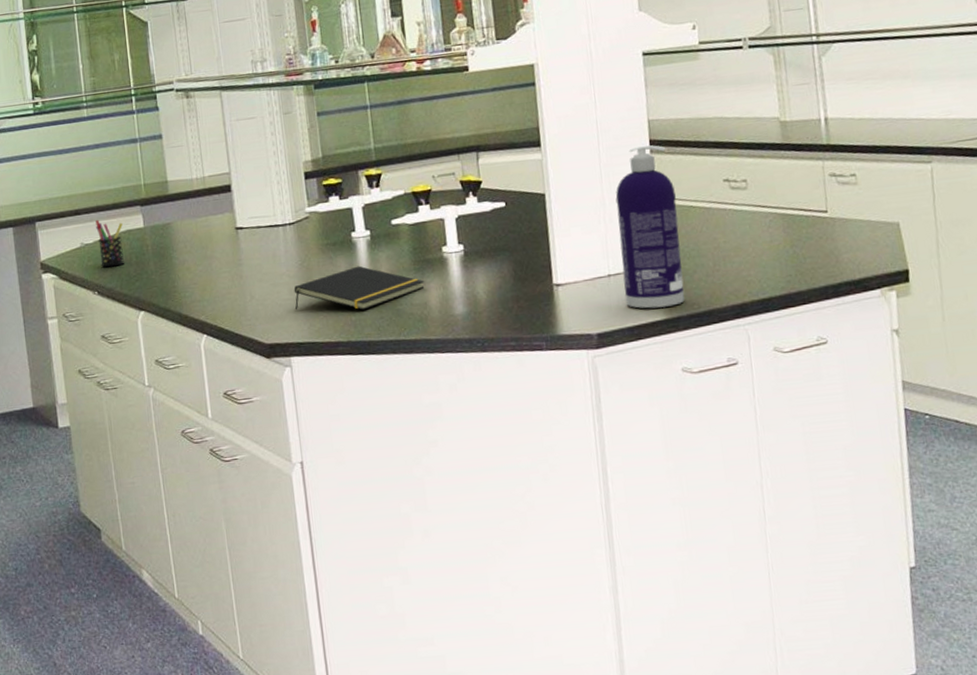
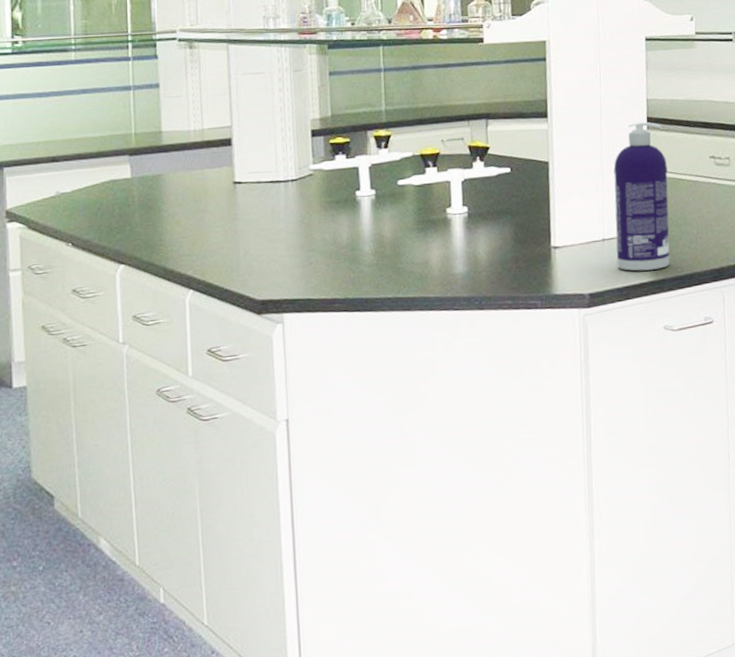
pen holder: present [95,220,124,268] -> none [75,168,107,218]
notepad: present [293,266,425,311] -> none [291,224,427,268]

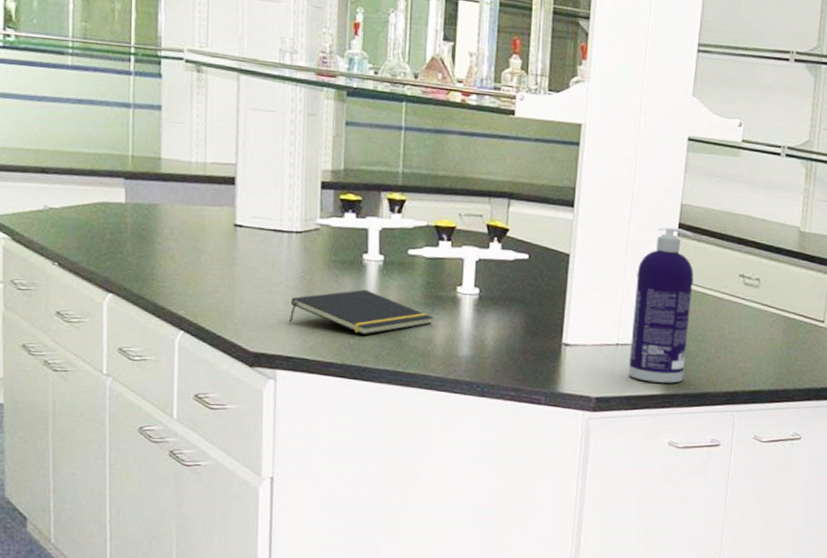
notepad: none [291,224,427,268] -> present [288,289,433,335]

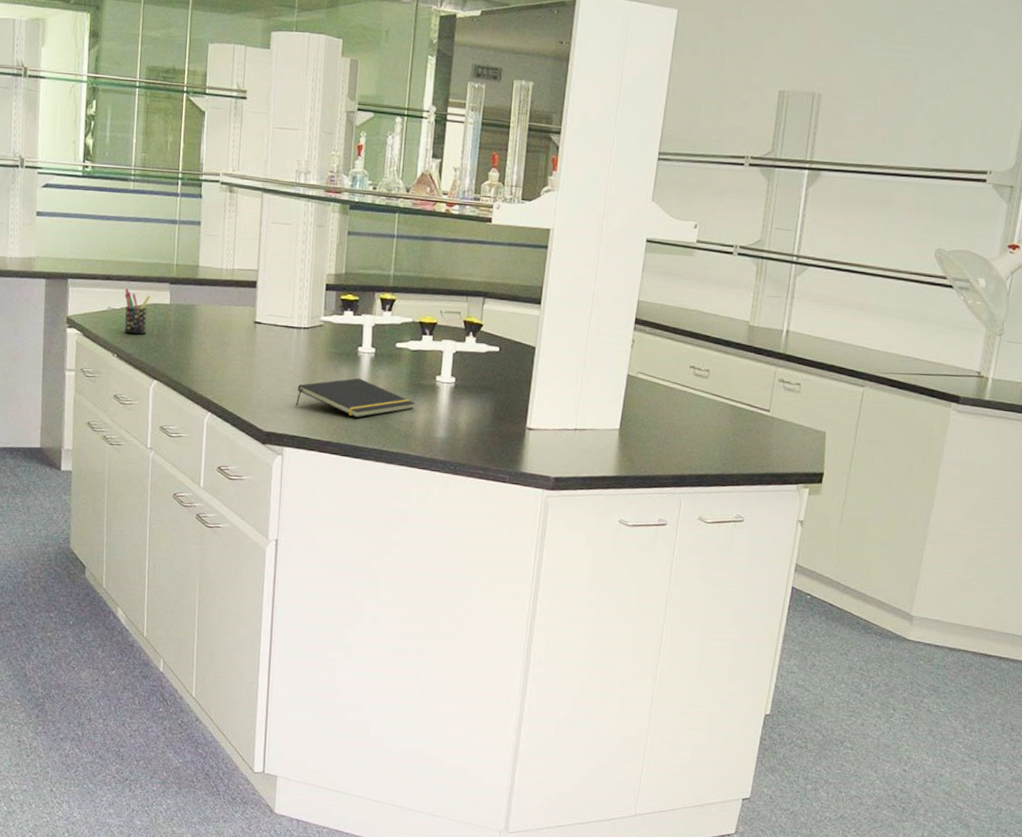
pen holder: none [66,184,99,240] -> present [124,289,150,335]
spray bottle: present [628,227,694,384] -> none [584,322,648,466]

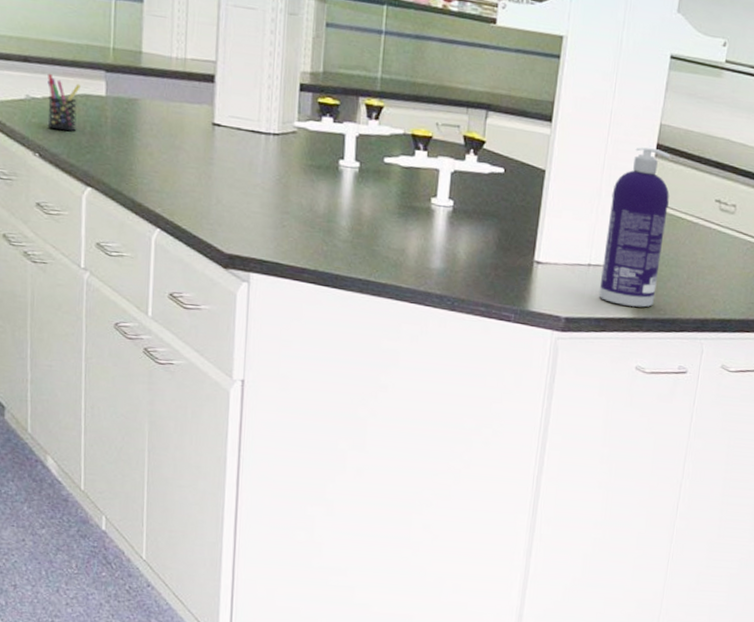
notepad: present [295,378,415,418] -> none [263,195,406,243]
spray bottle: none [584,322,648,466] -> present [598,147,671,308]

